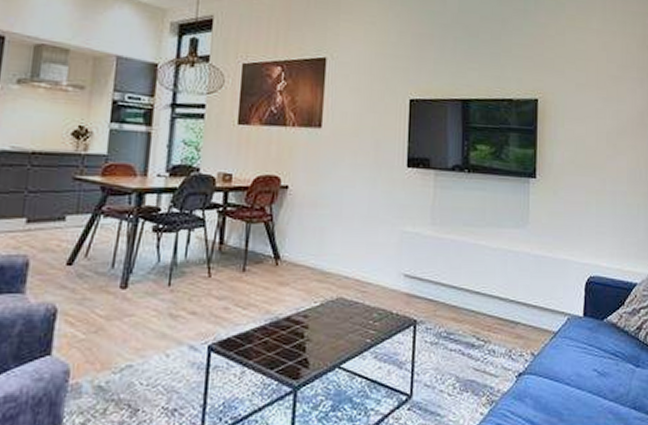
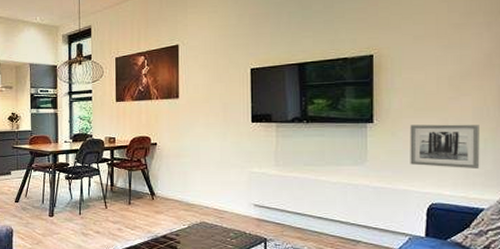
wall art: none [570,183,633,237] -> present [409,124,480,168]

